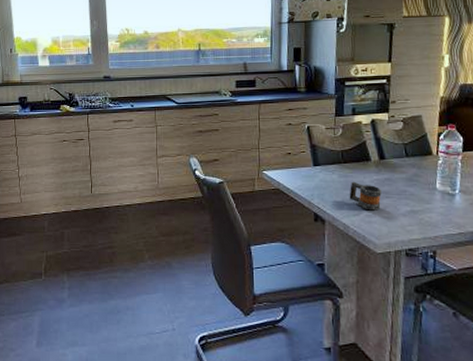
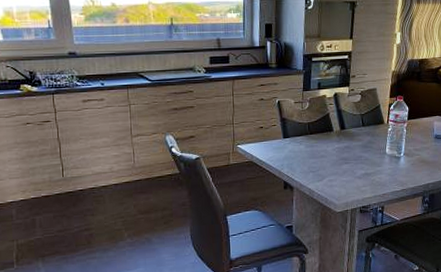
mug: present [349,181,382,211] -> none [314,150,342,176]

